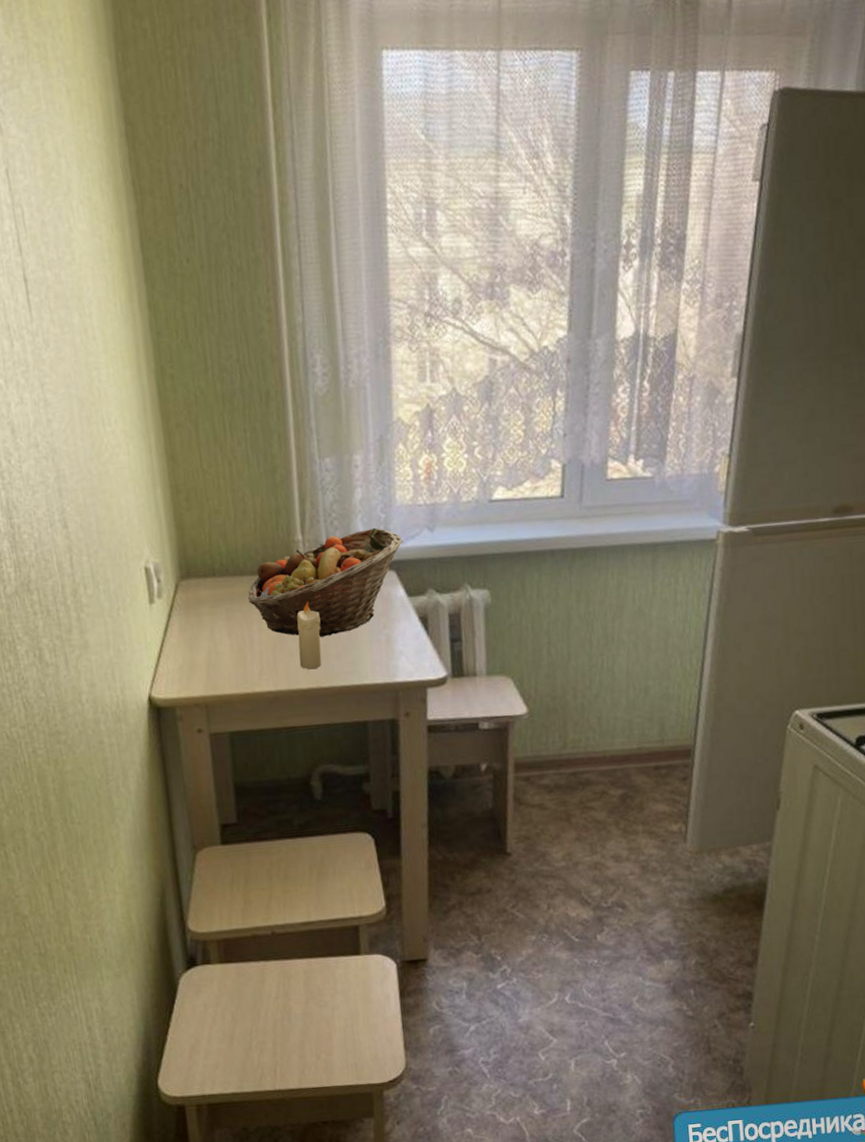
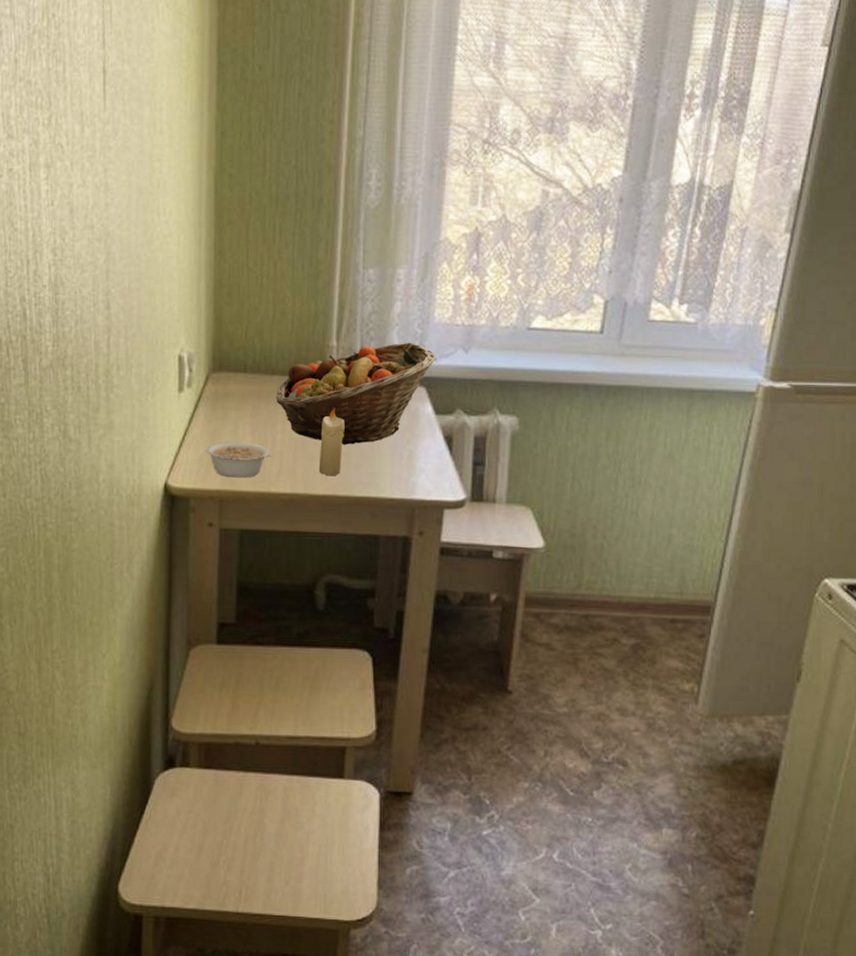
legume: none [185,646,251,683] -> present [206,441,272,478]

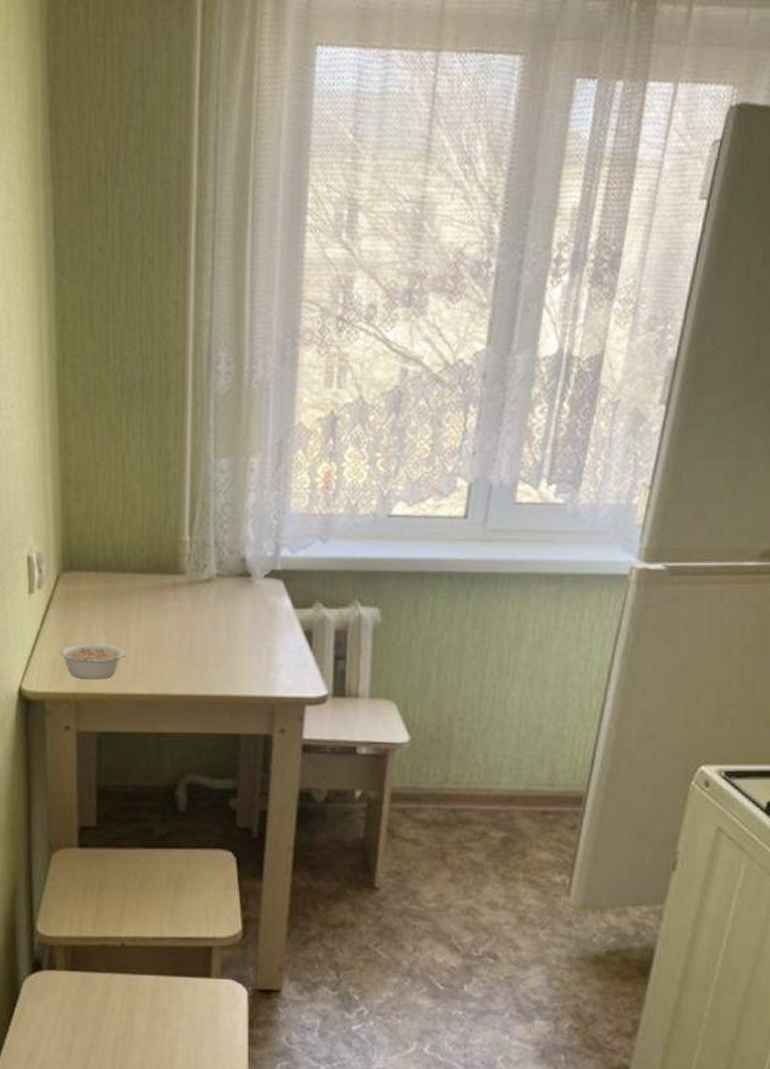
fruit basket: present [275,342,436,445] -> none [128,534,293,643]
candle: present [318,408,345,476] -> none [175,605,201,675]

